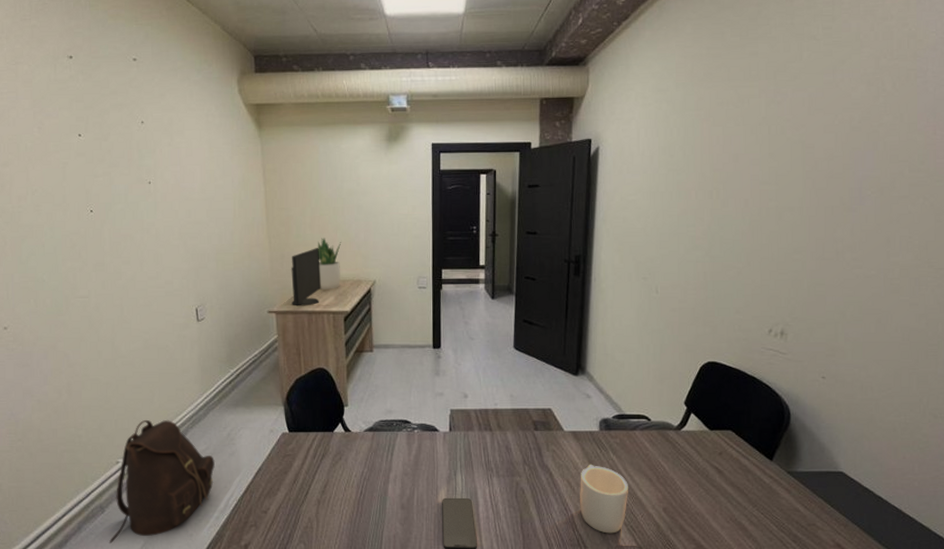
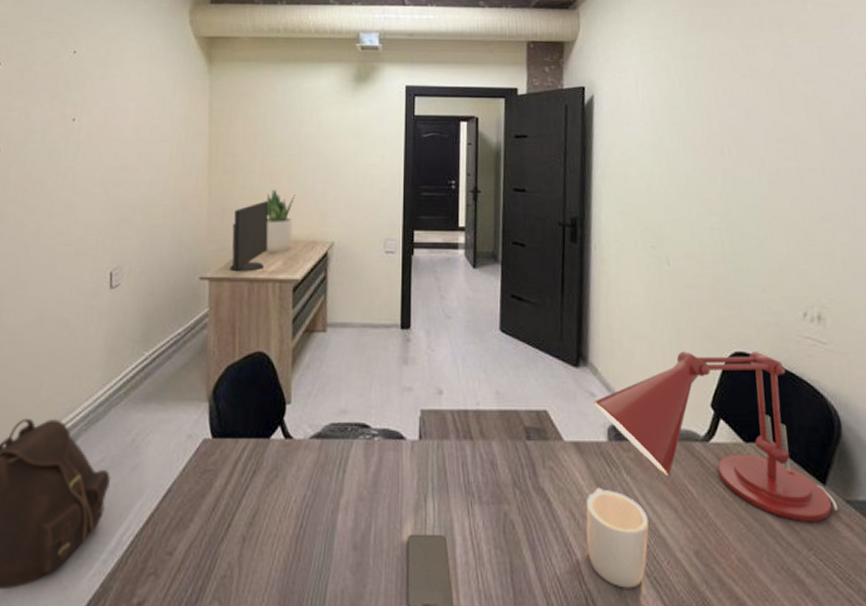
desk lamp: none [589,361,781,487] -> present [593,351,839,521]

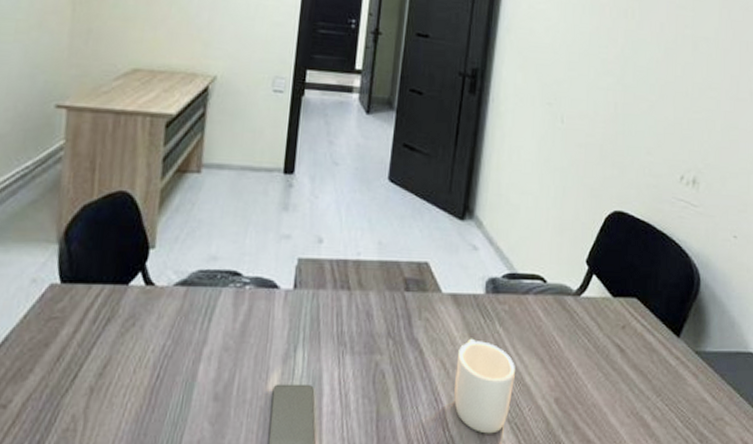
computer monitor: present [230,201,269,272] -> none [93,24,144,103]
planter: present [266,189,296,252] -> none [137,12,177,83]
desk lamp: present [593,351,839,521] -> none [475,208,688,370]

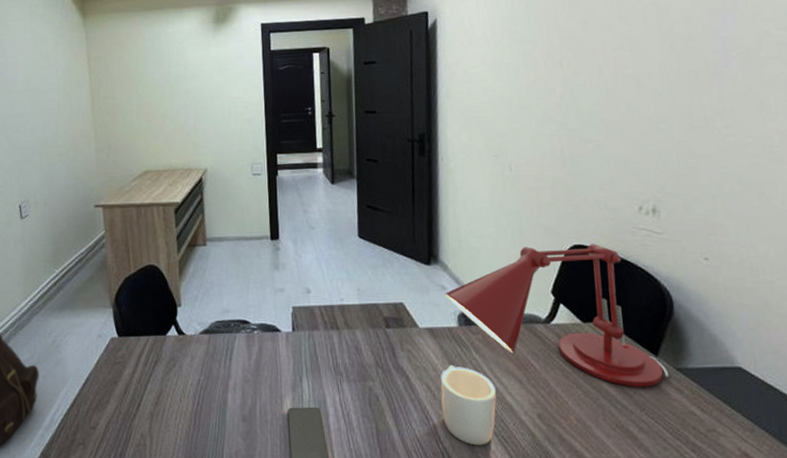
desk lamp: none [475,208,688,370] -> present [444,244,670,387]

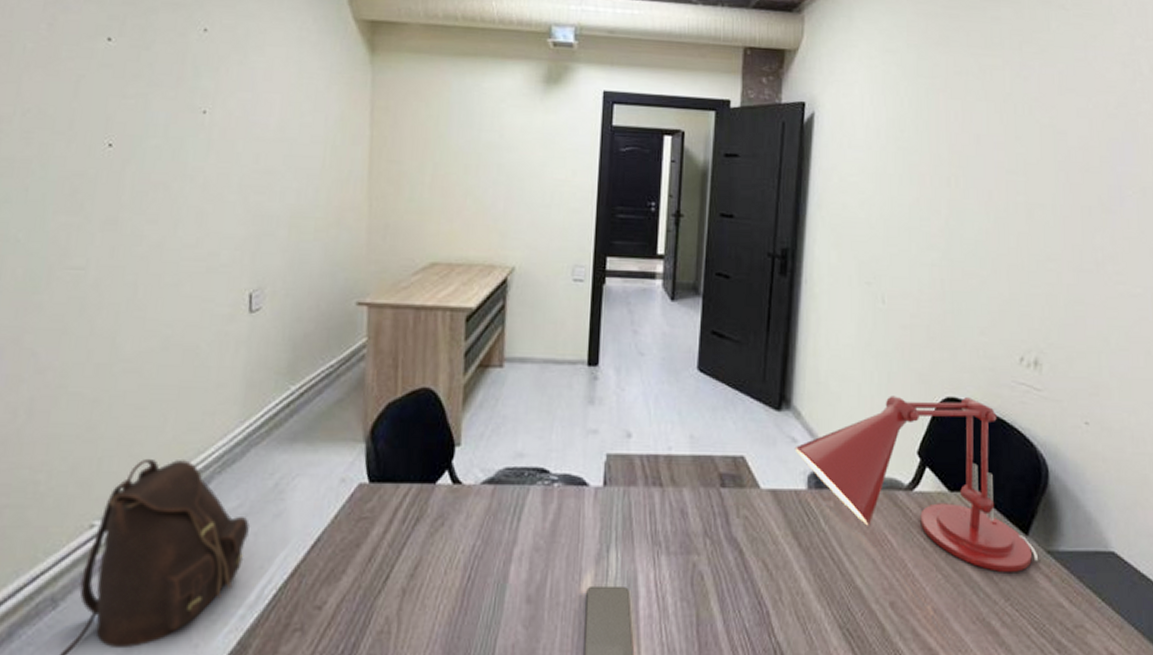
mug: present [440,364,496,446] -> none [779,537,844,640]

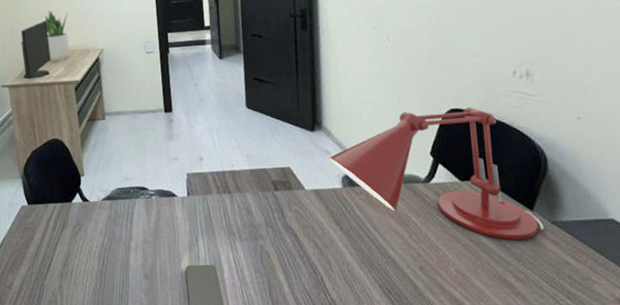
computer monitor: none [392,217,440,298] -> present [21,21,52,79]
planter: none [435,204,472,276] -> present [44,10,69,61]

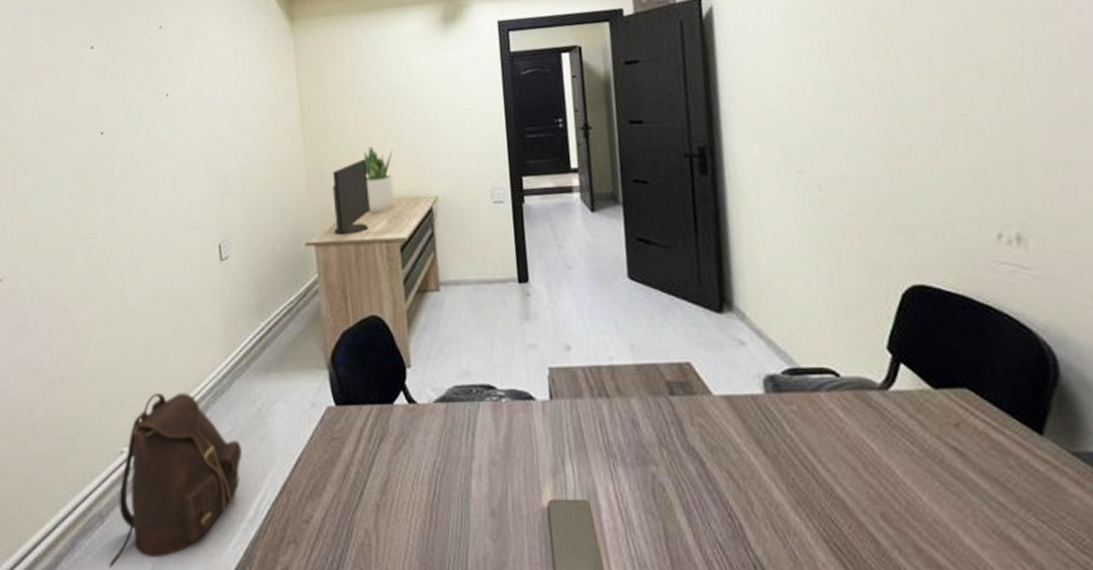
desk lamp: present [329,107,545,240] -> none [744,283,1063,478]

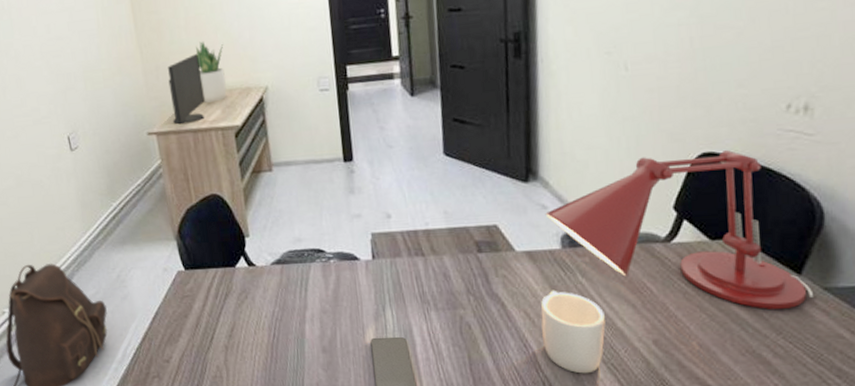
desk lamp: none [744,283,1063,478] -> present [545,150,815,309]
mug: none [745,444,824,555] -> present [541,290,605,374]

